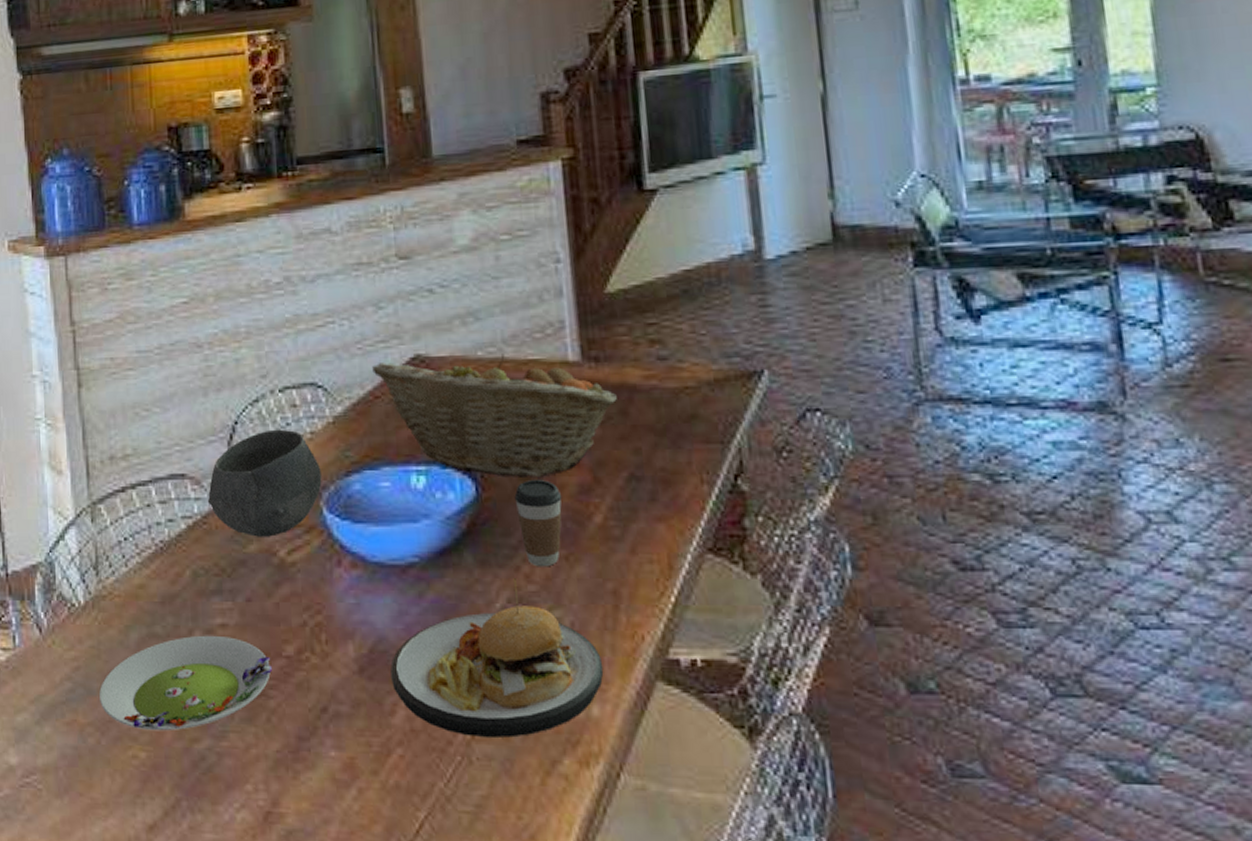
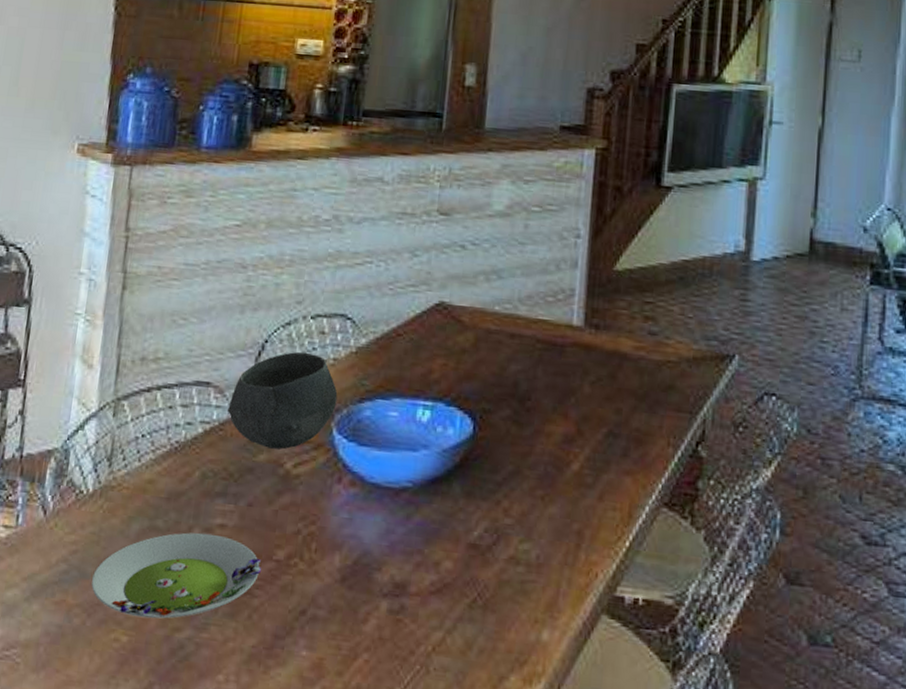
fruit basket: present [372,354,617,477] -> none [399,304,609,424]
plate: present [391,578,604,738] -> none [369,511,559,653]
coffee cup: present [514,480,562,567] -> none [506,425,548,504]

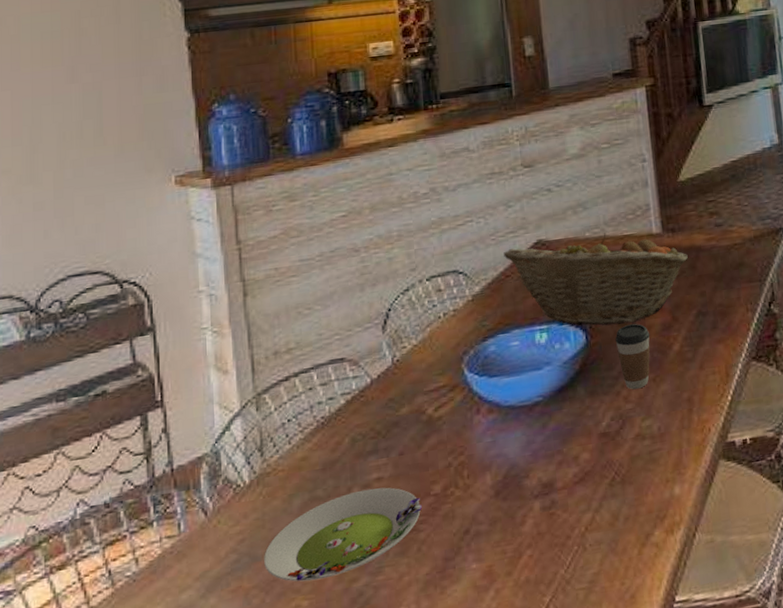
bowl: present [227,352,338,450] -> none [364,310,463,401]
fruit basket: none [399,304,609,424] -> present [504,233,688,326]
coffee cup: none [506,425,548,504] -> present [615,324,650,390]

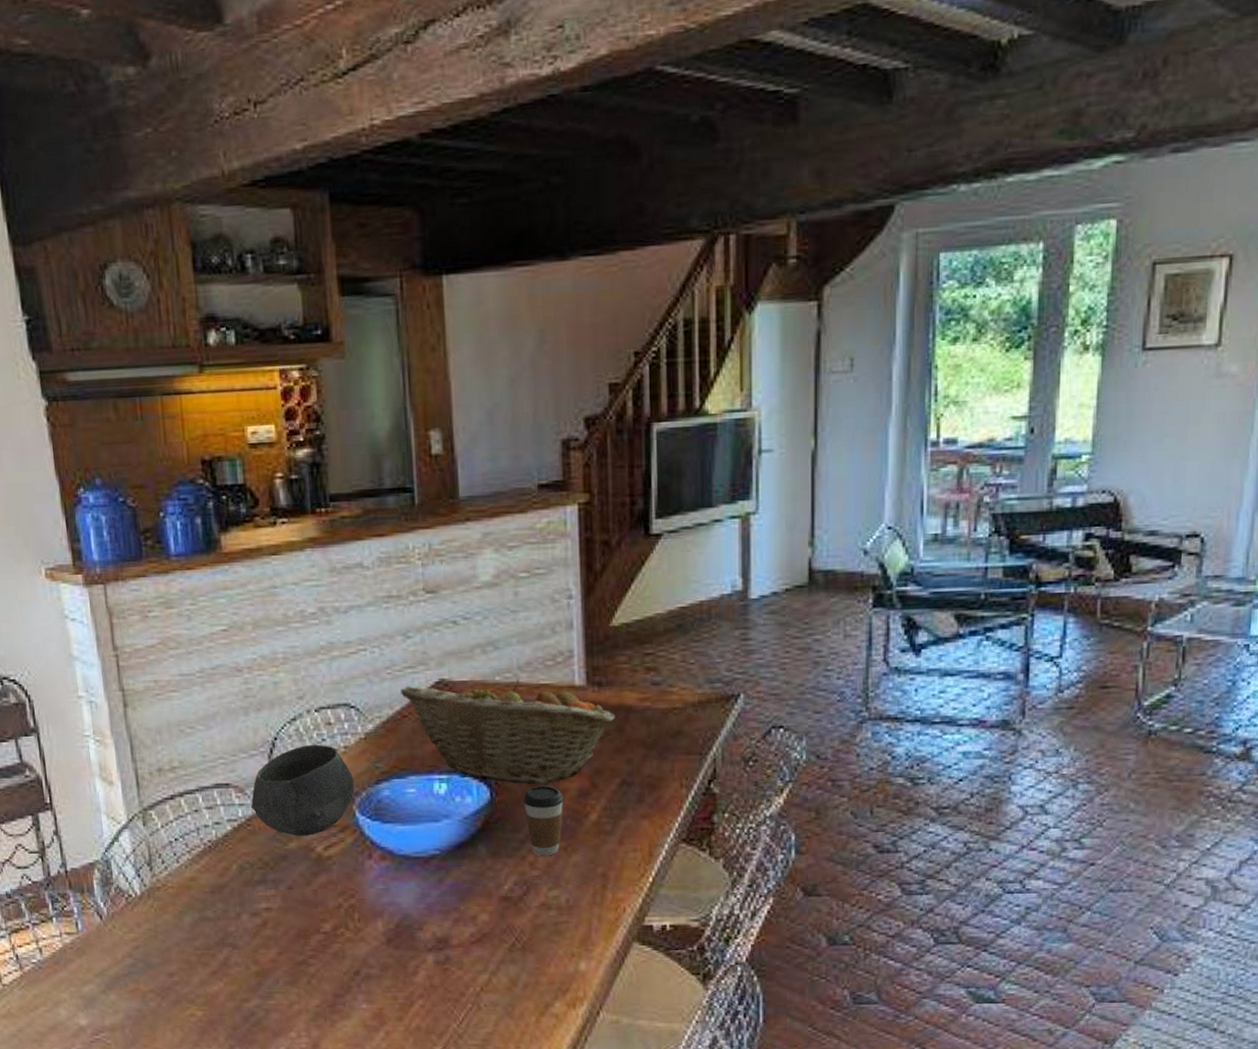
salad plate: present [264,487,422,582] -> none [158,917,311,995]
bowl: none [364,310,463,401] -> present [250,744,355,836]

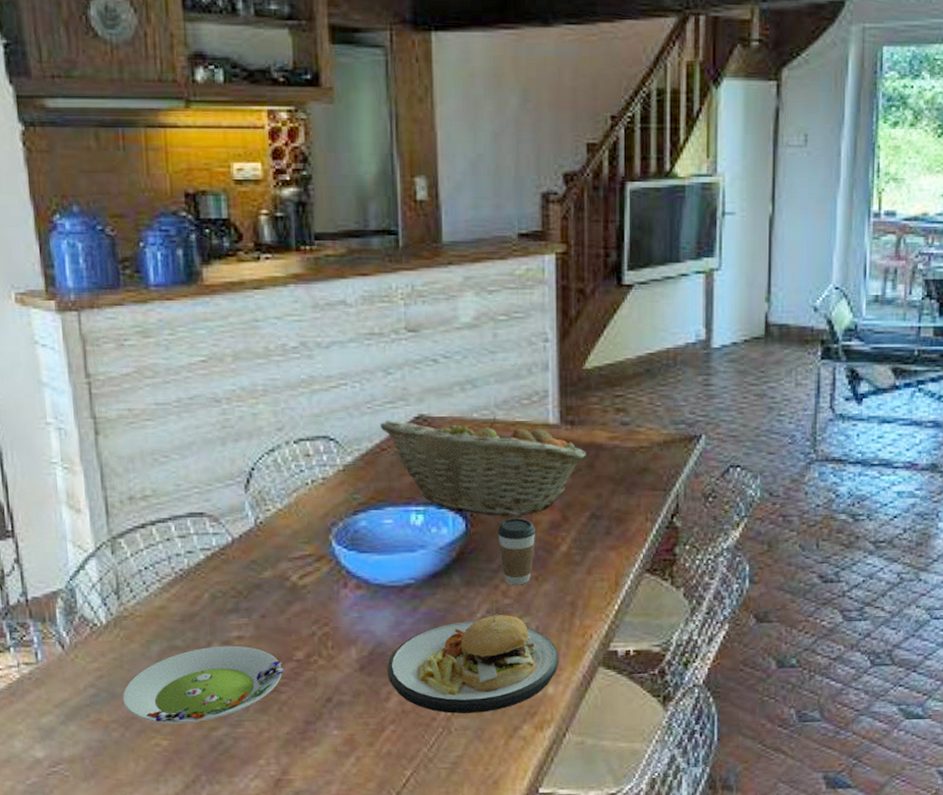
salad plate: none [158,917,311,995] -> present [123,645,283,724]
bowl: present [250,744,355,836] -> none [225,475,332,565]
plate: none [414,866,591,989] -> present [387,594,559,714]

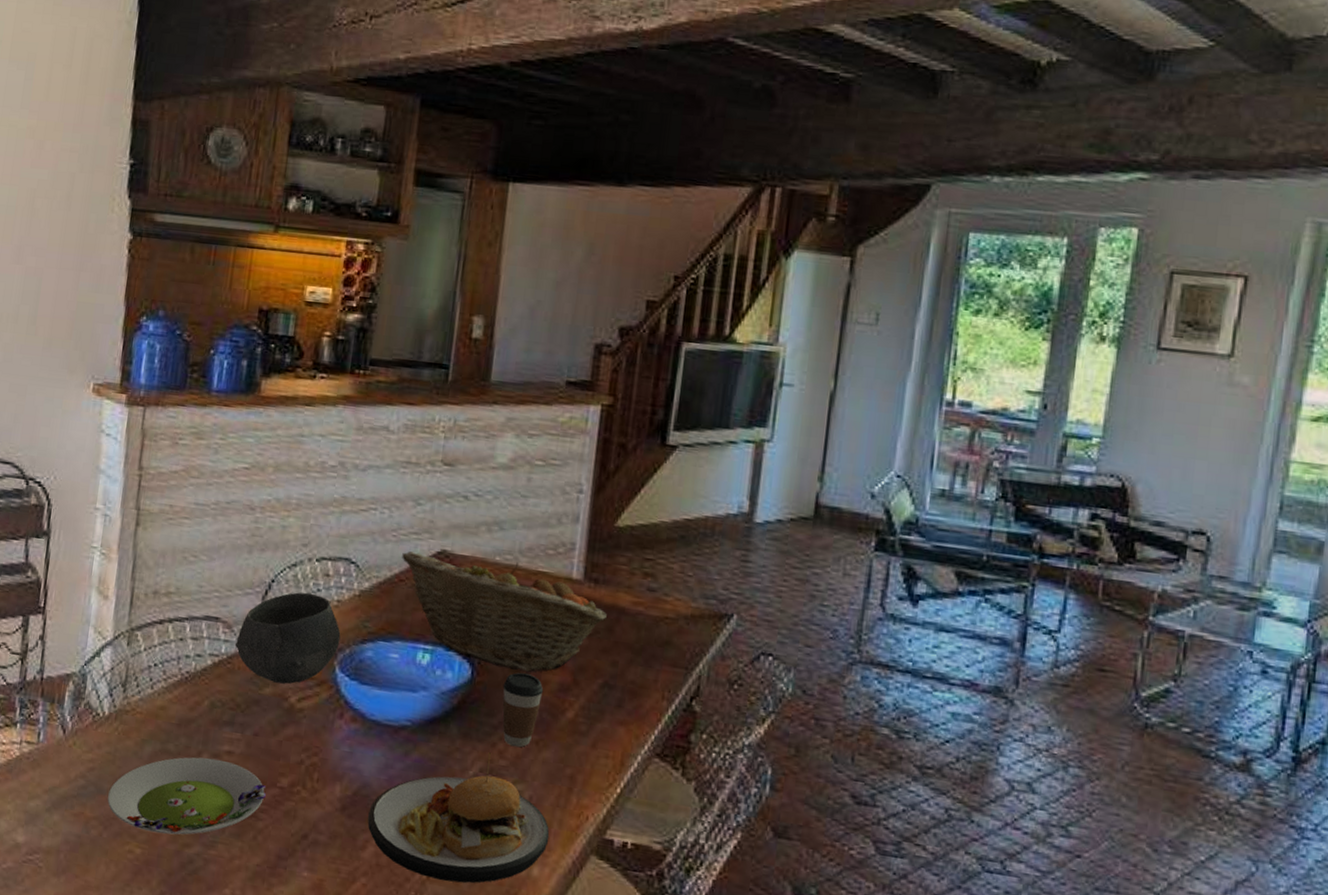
bowl: none [225,475,332,565] -> present [234,592,341,684]

